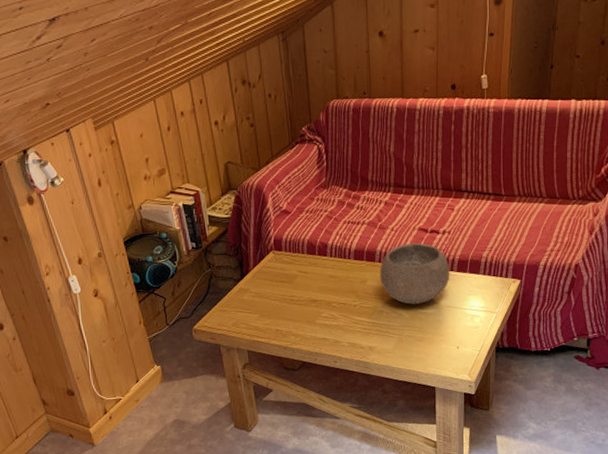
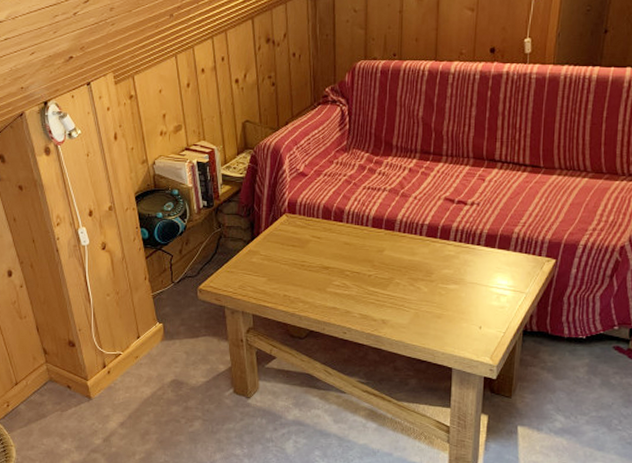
bowl: present [380,242,450,304] -> none [399,213,477,278]

